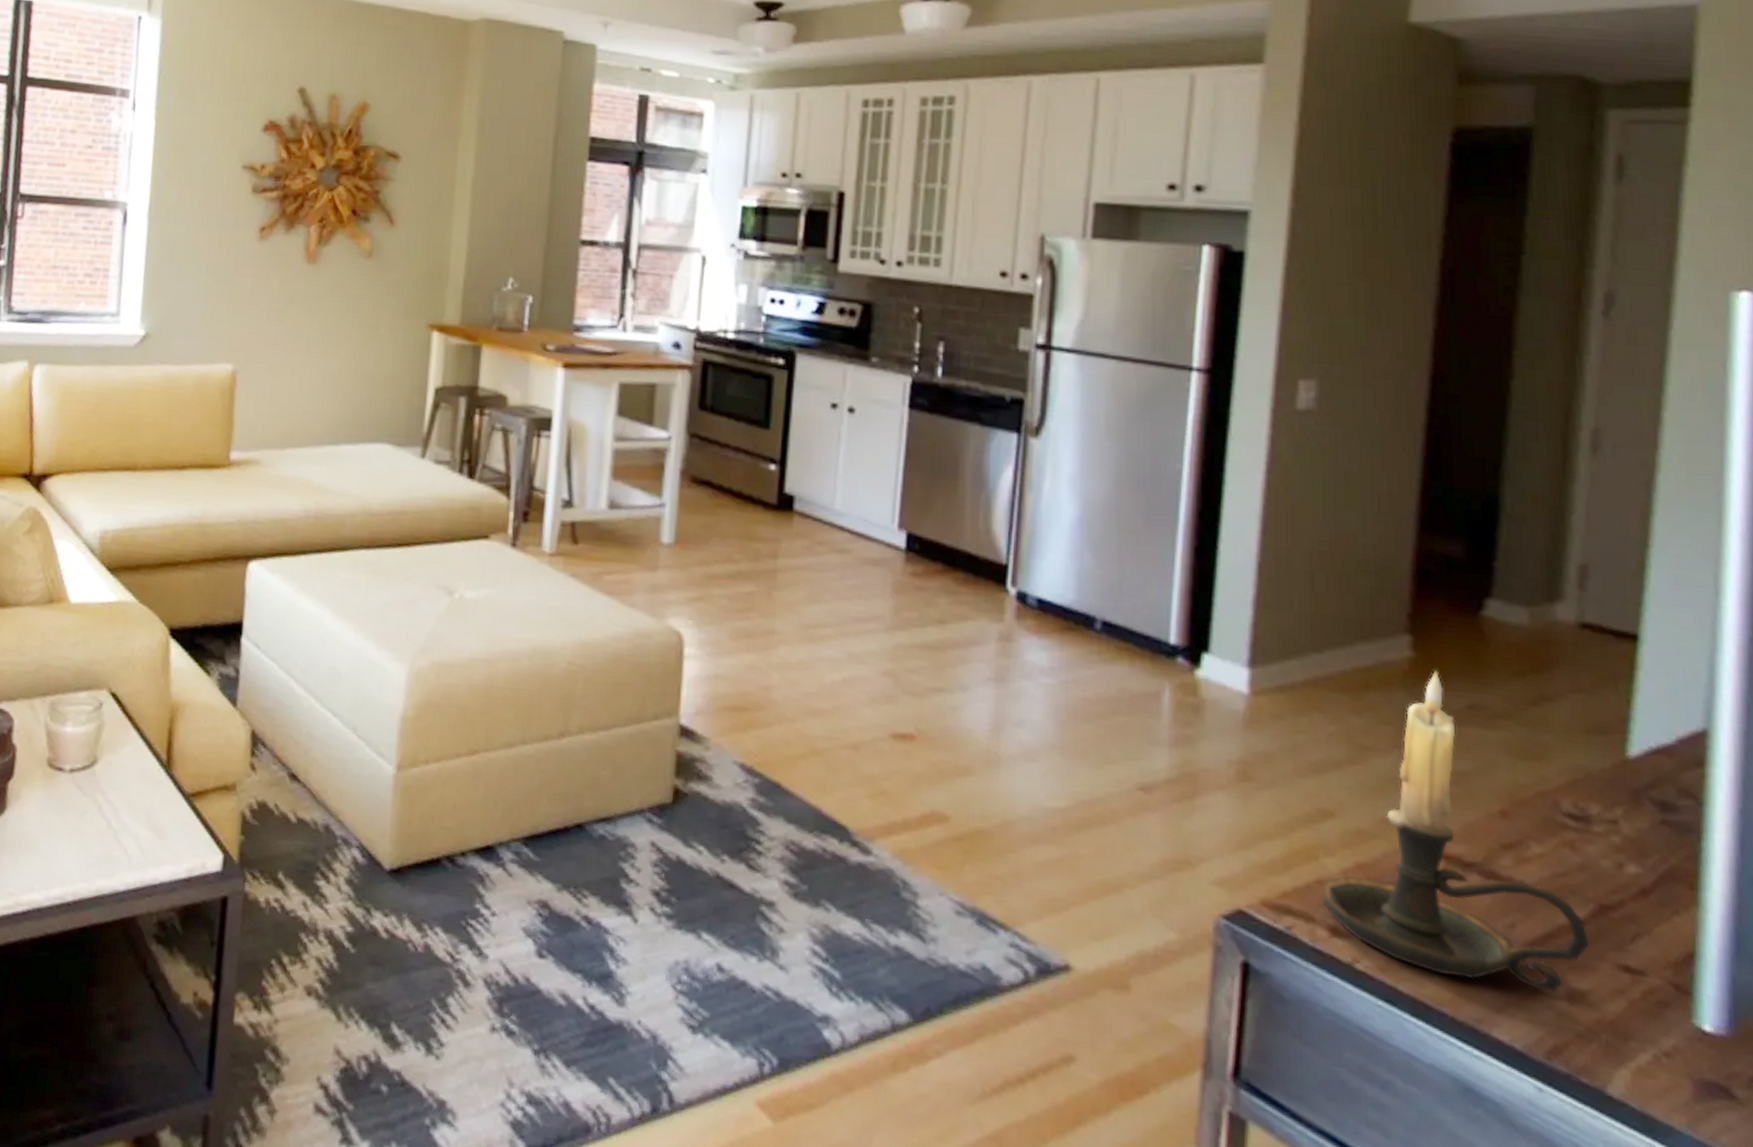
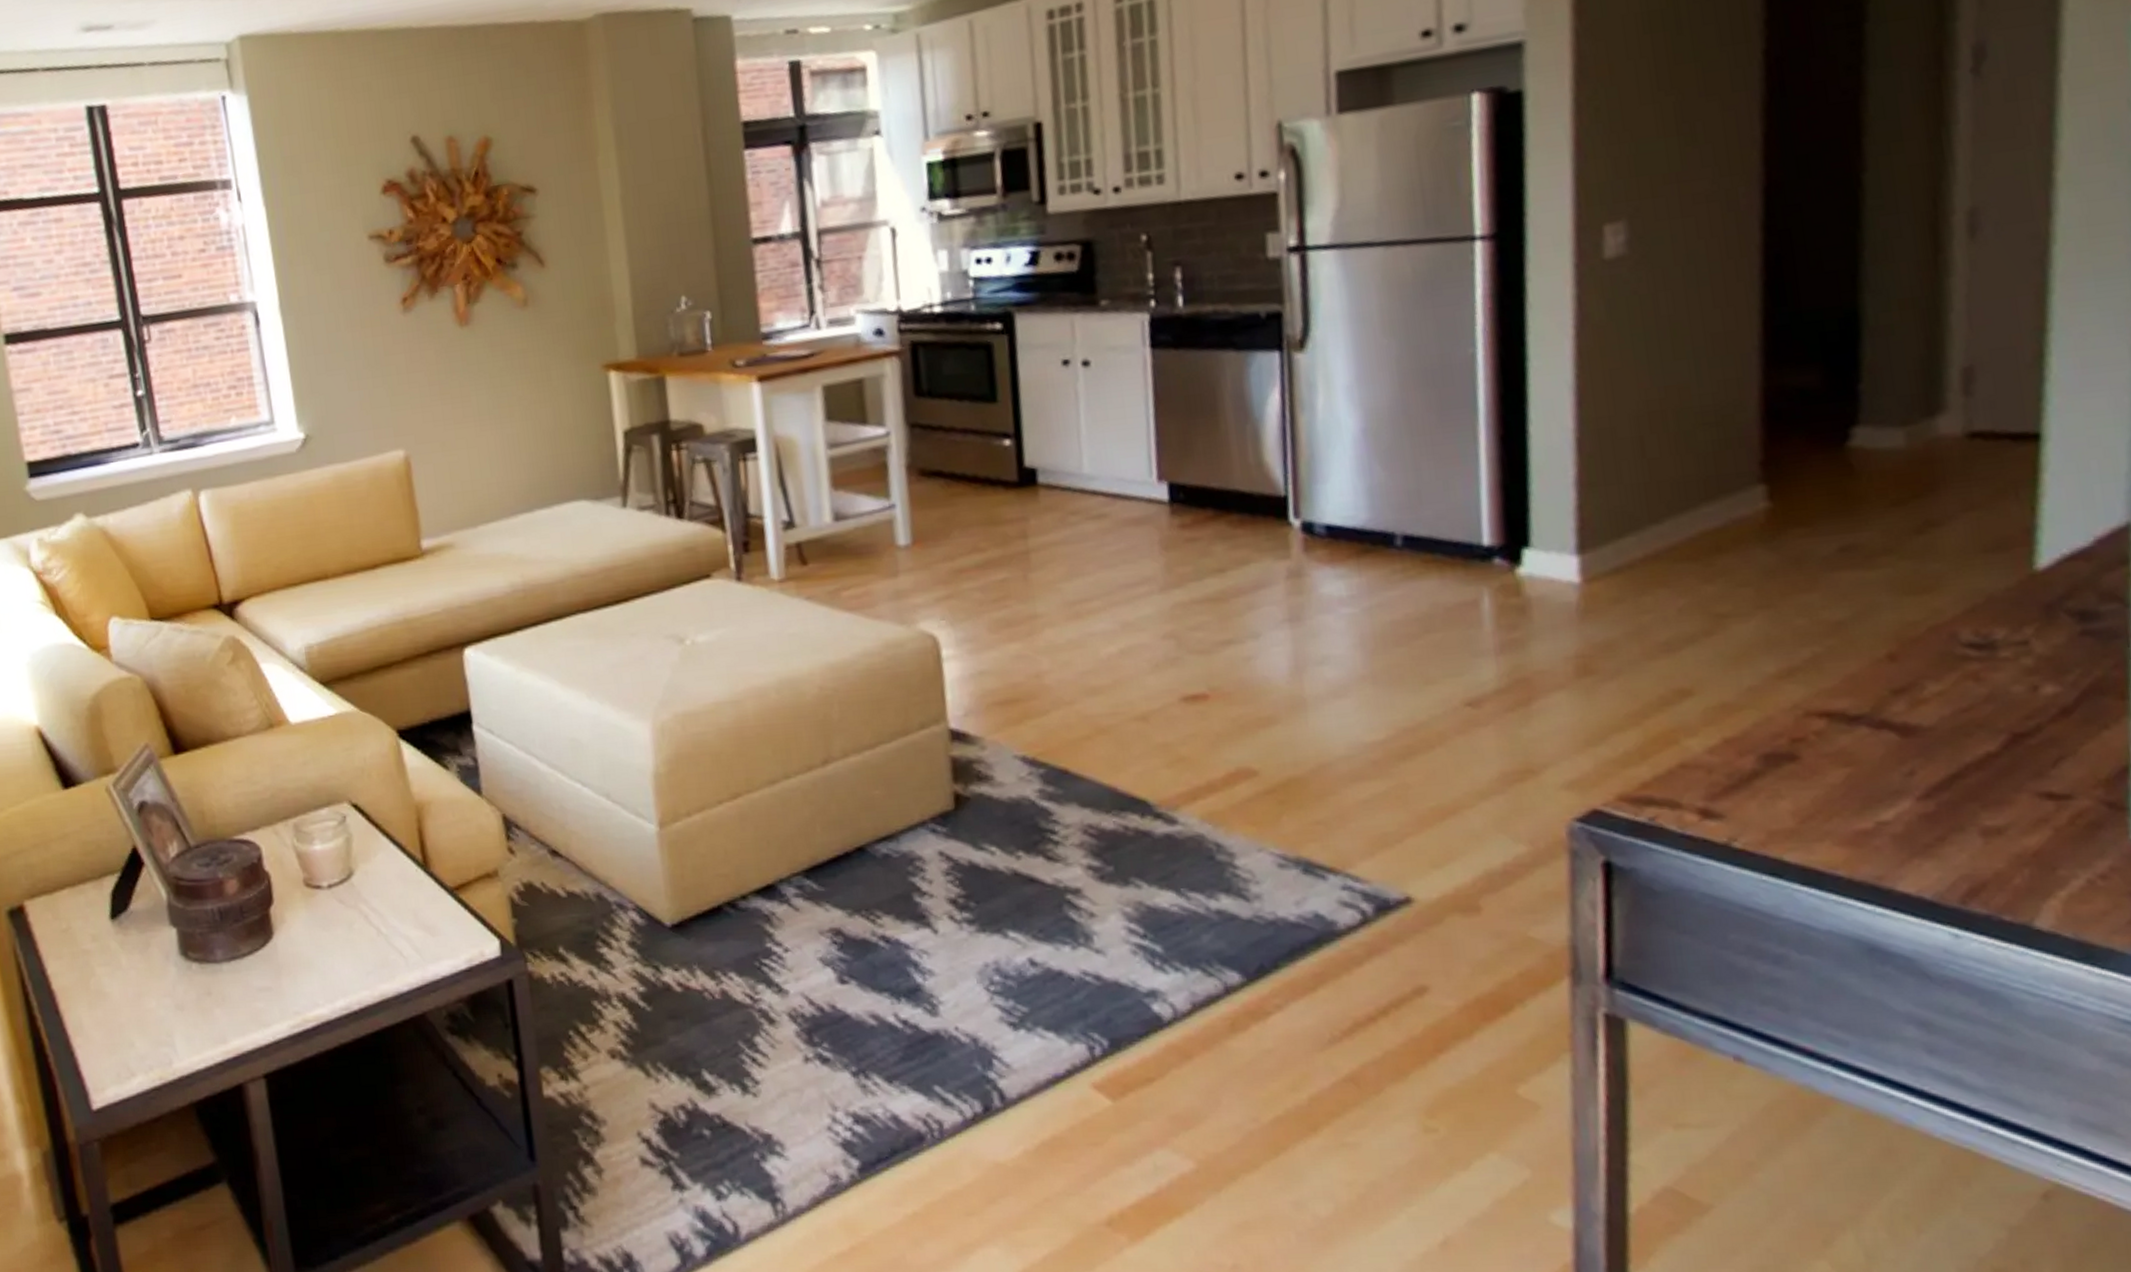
candle holder: present [1321,670,1589,992] -> none [1686,517,2003,838]

